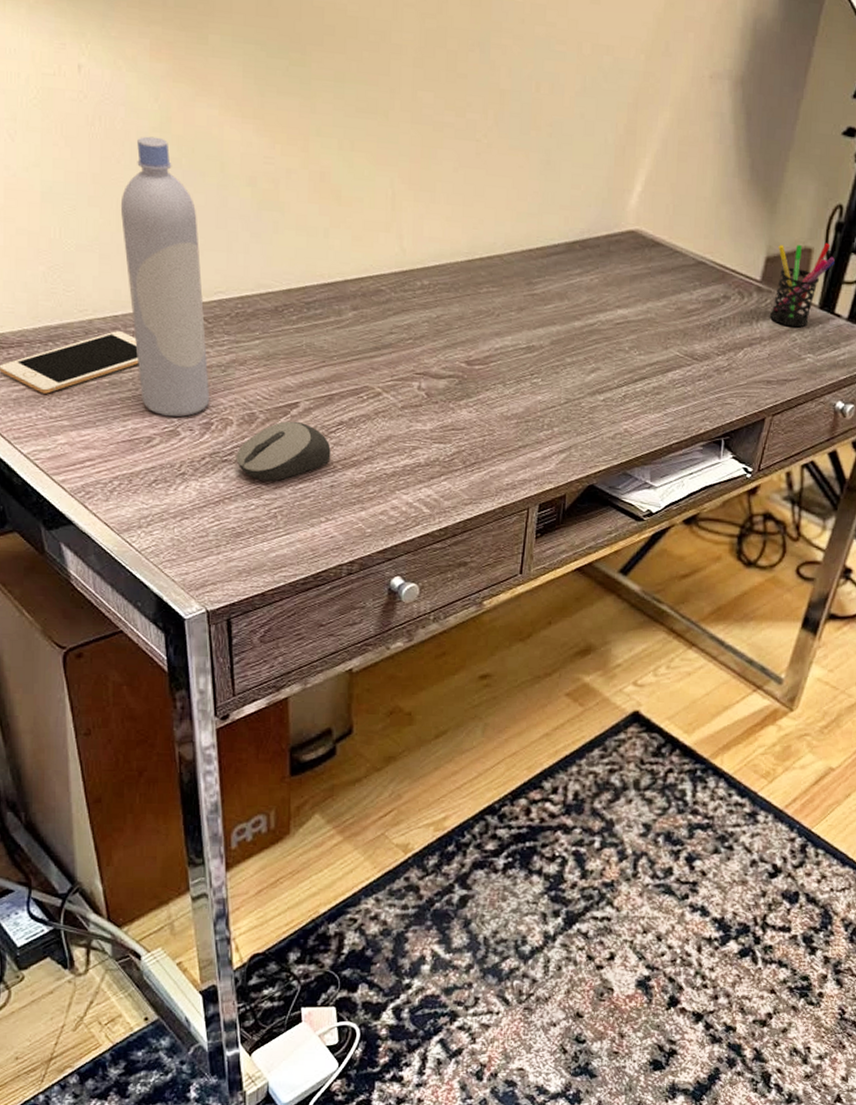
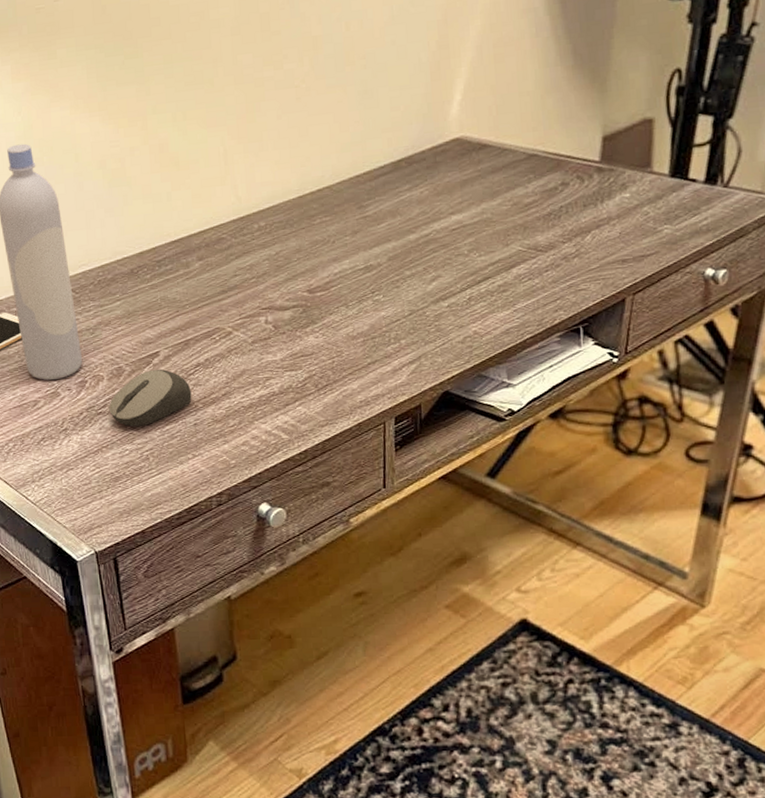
pen holder: present [770,242,835,328] -> none [614,109,681,202]

